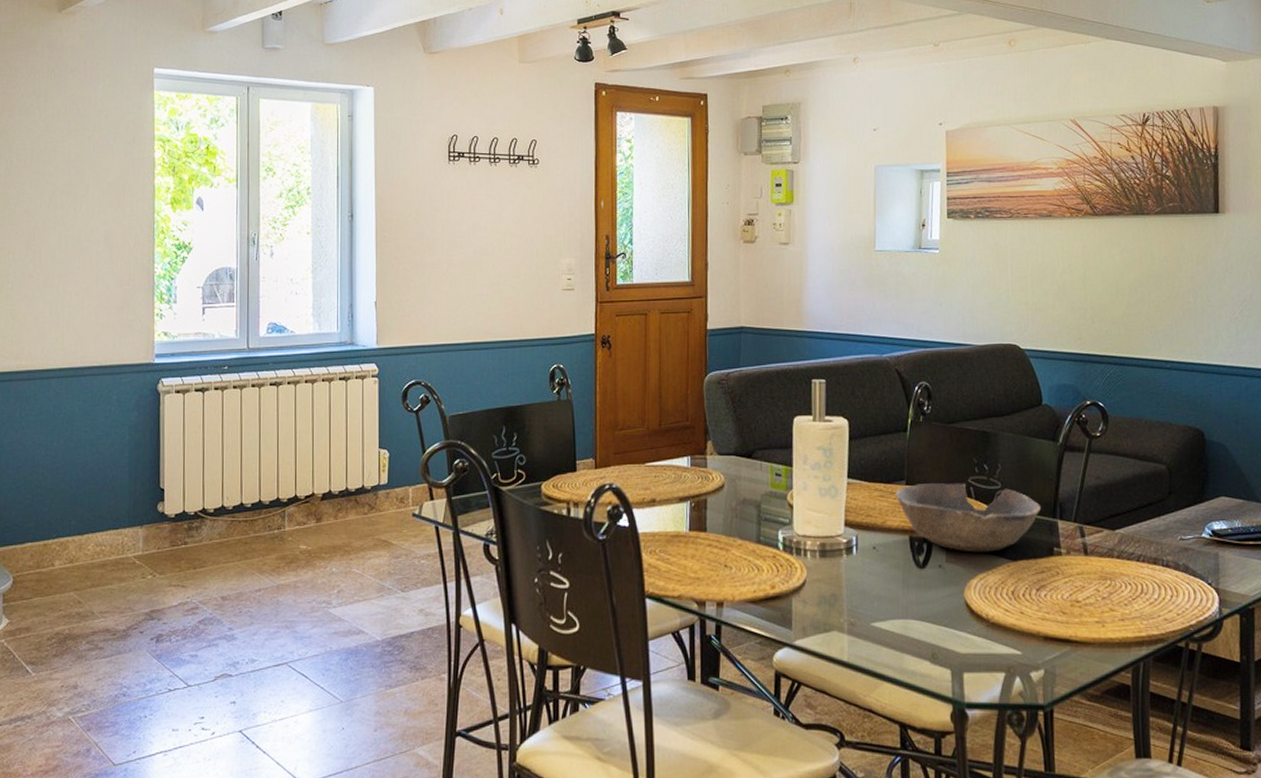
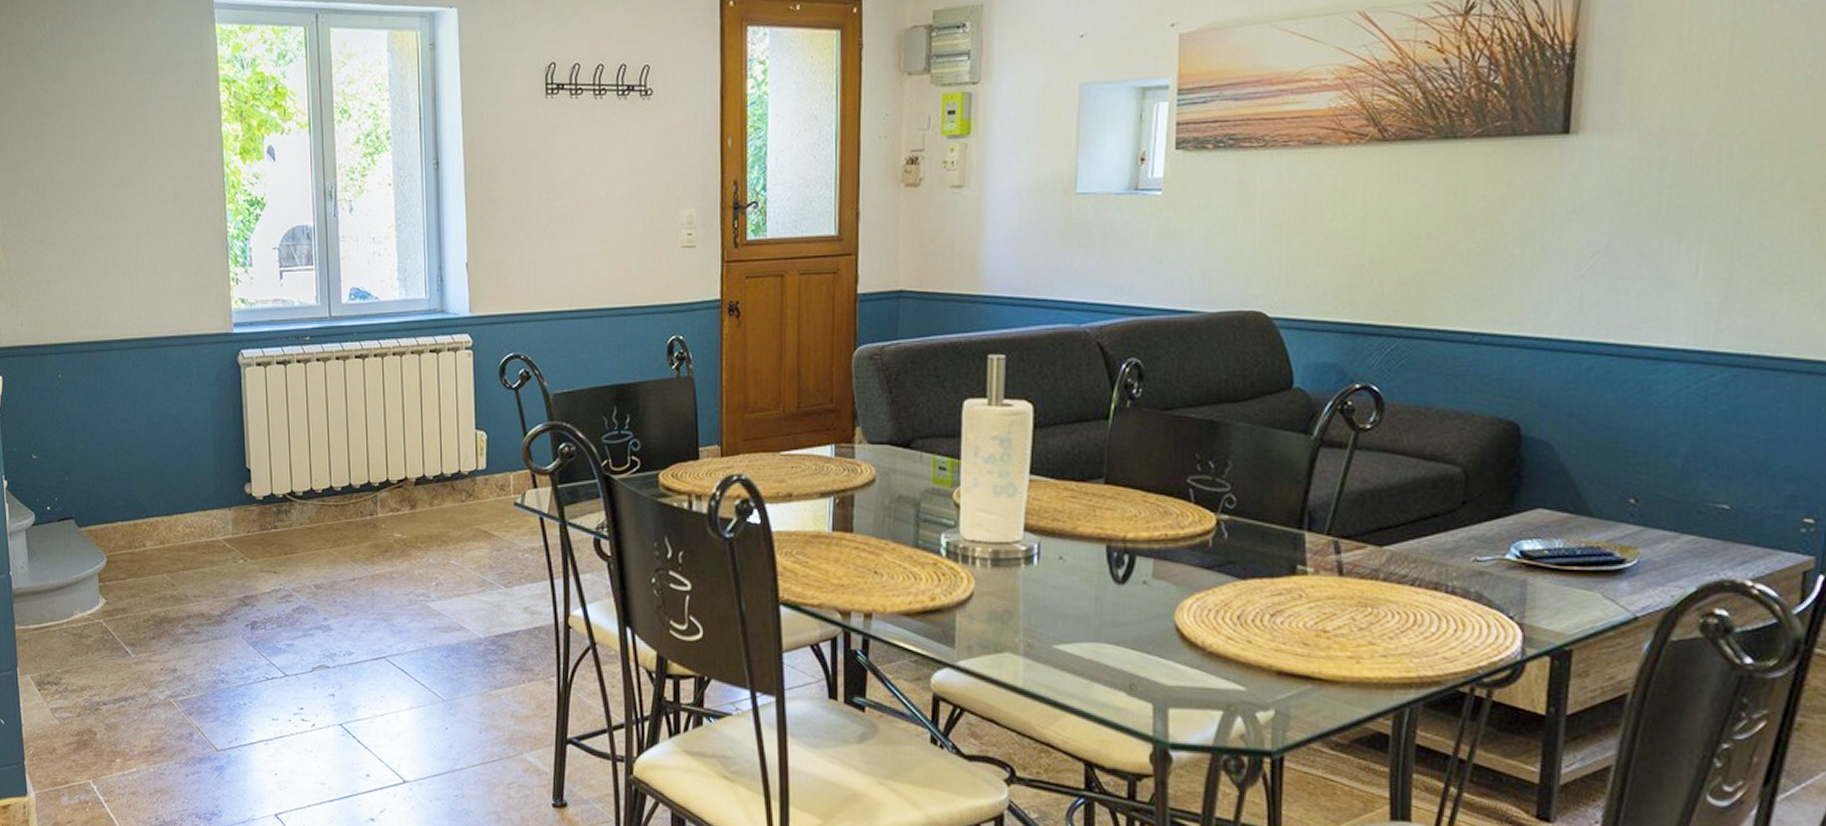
bowl: present [895,483,1042,552] -> none [1090,483,1284,568]

